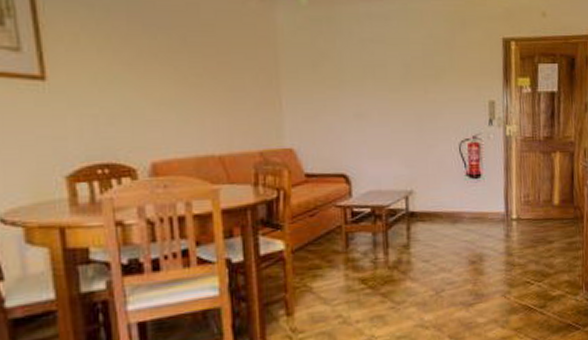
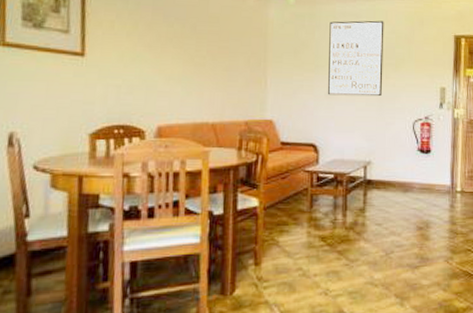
wall art: none [353,23,421,116] -> present [327,20,384,97]

